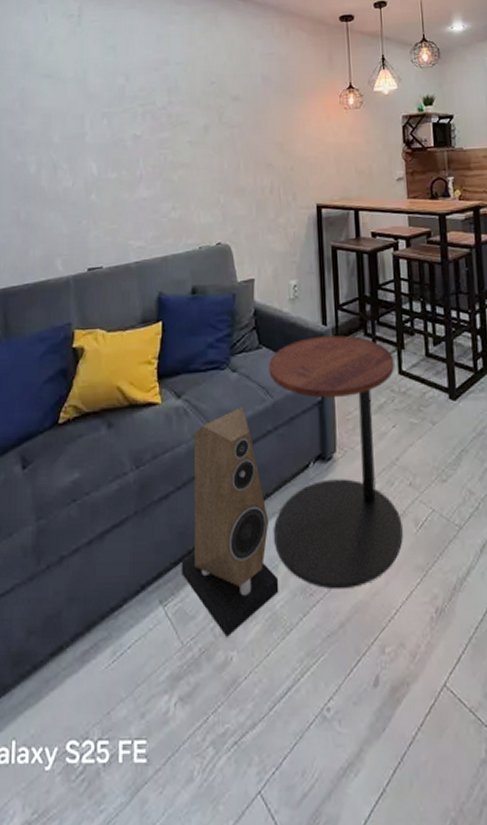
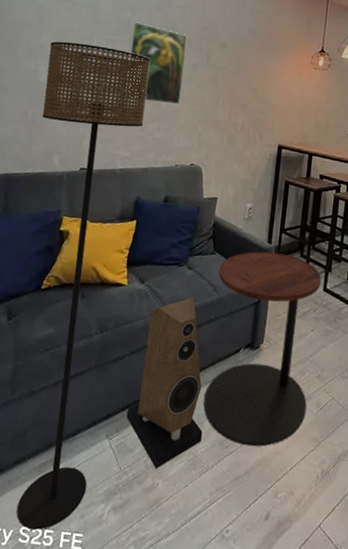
floor lamp: none [37,122,156,743] -> present [17,41,151,530]
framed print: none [126,88,195,177] -> present [124,21,188,105]

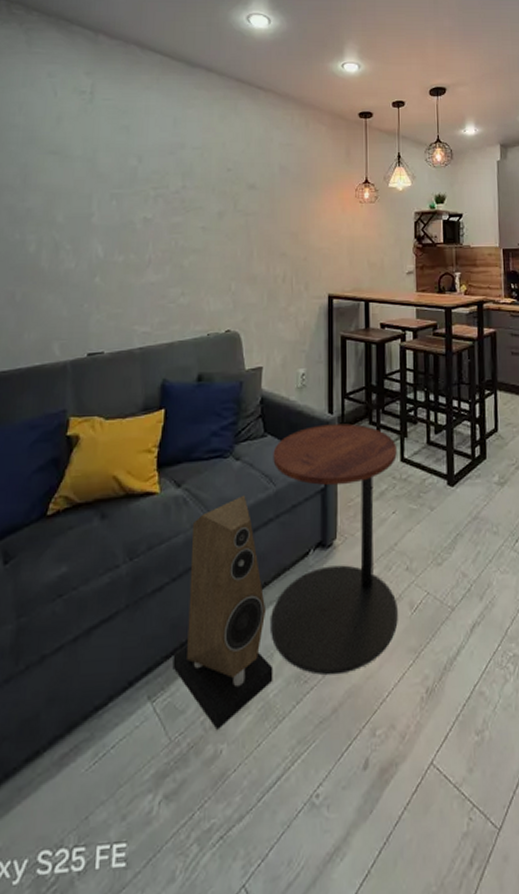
floor lamp: present [17,41,151,530] -> none [32,202,166,852]
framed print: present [124,21,188,105] -> none [137,170,208,263]

